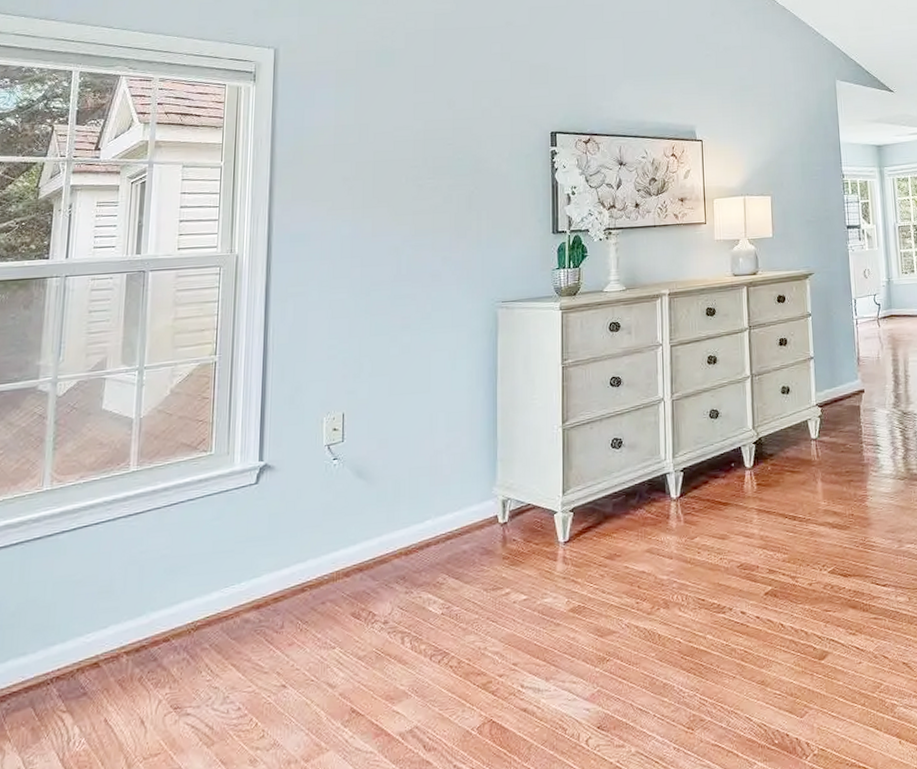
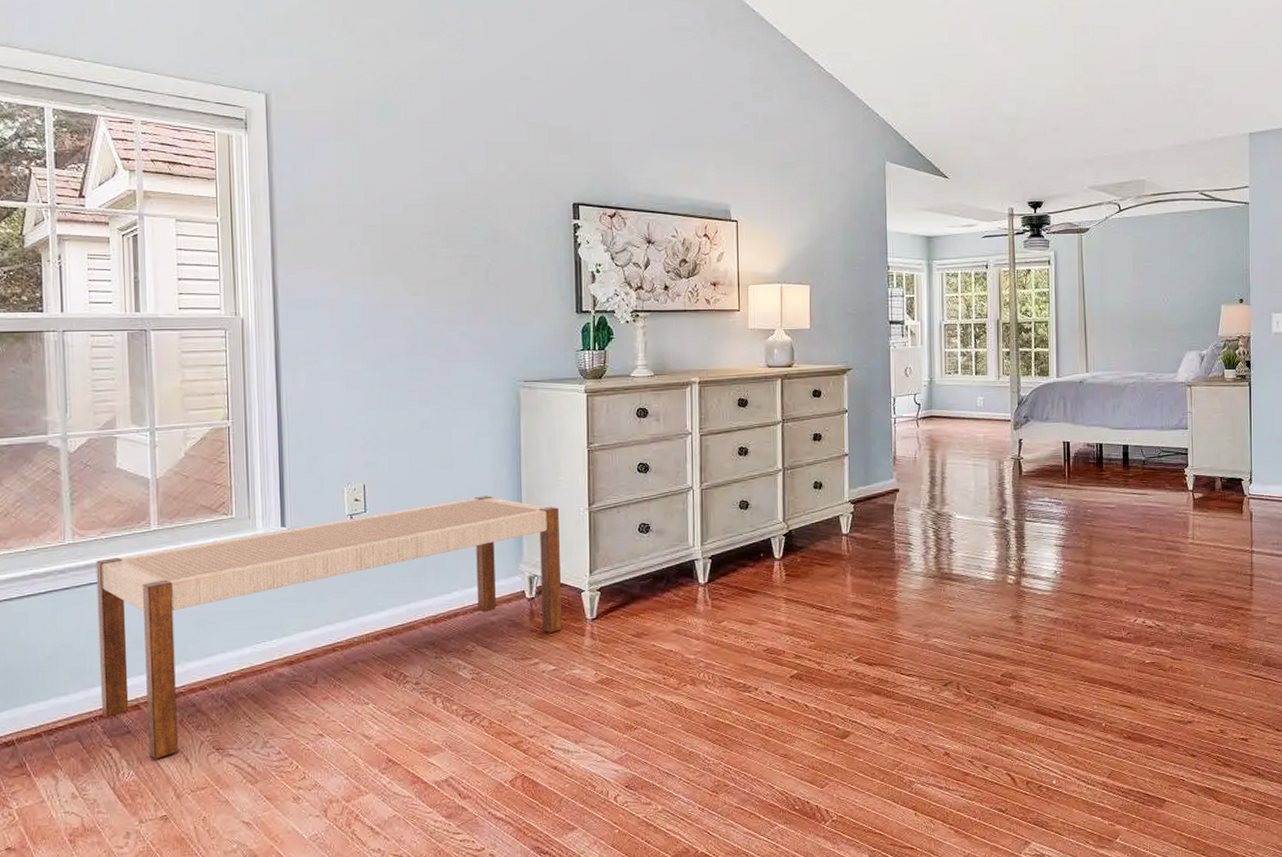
bench: none [59,418,535,723] -> present [96,496,563,759]

